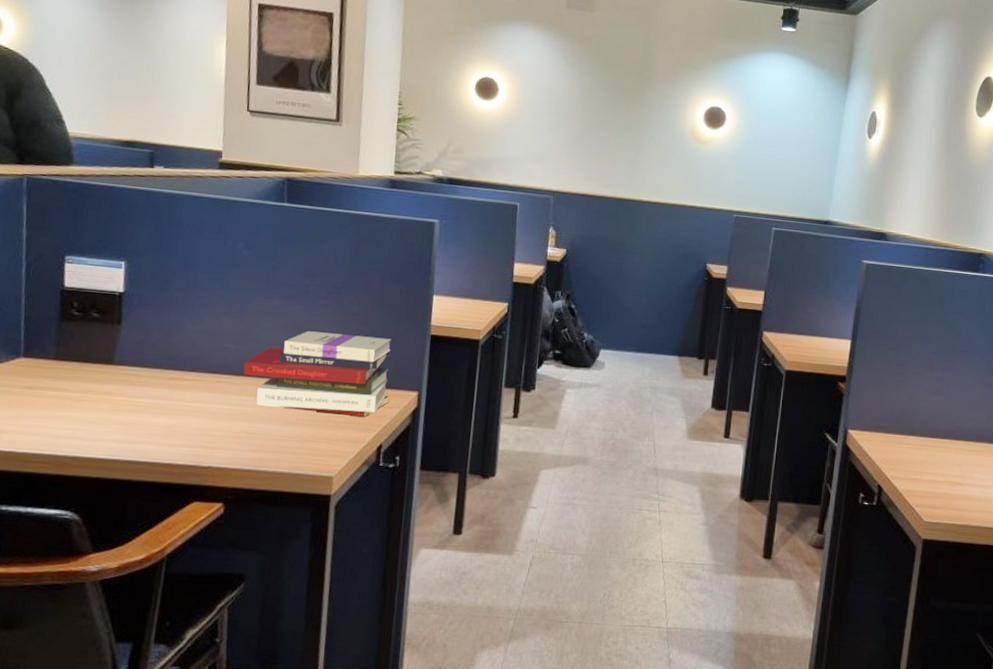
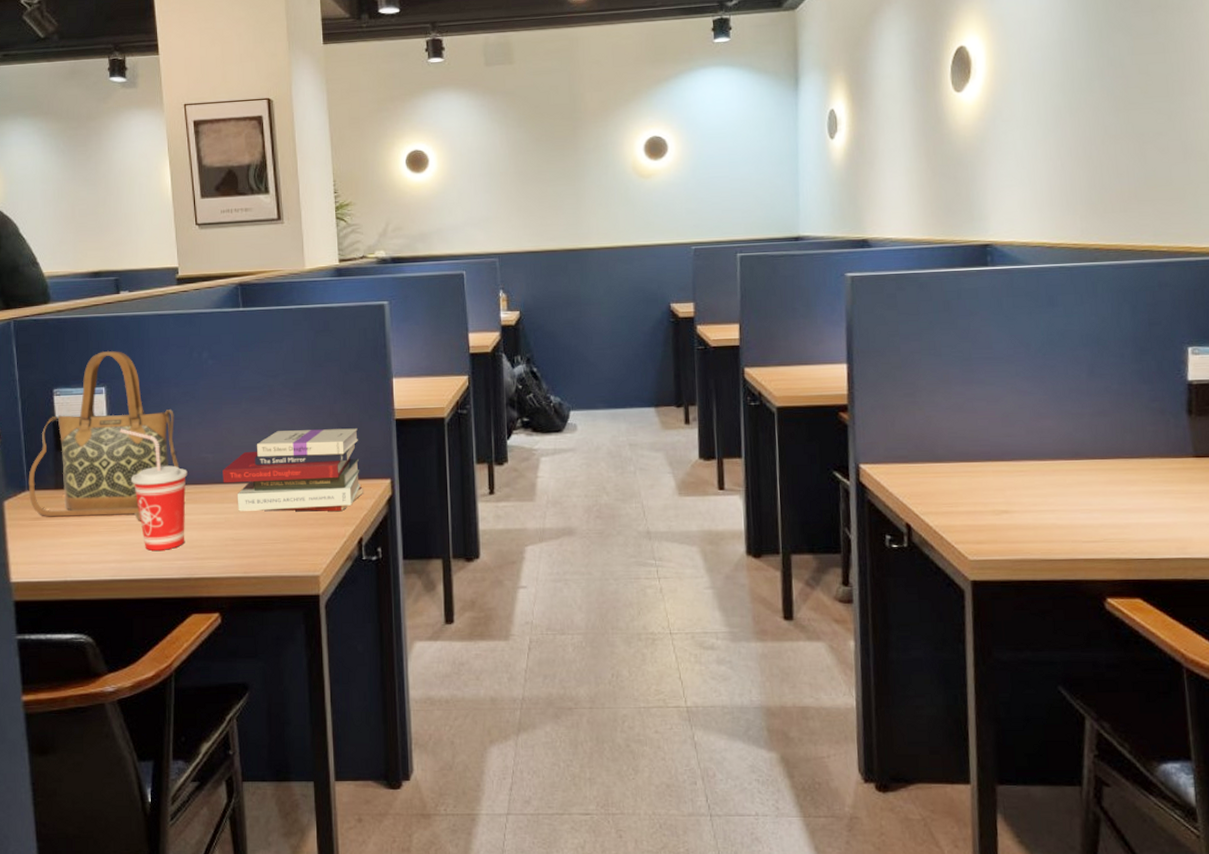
handbag: none [24,225,199,402] -> present [28,351,180,520]
beverage cup: none [136,307,206,436] -> present [120,429,188,551]

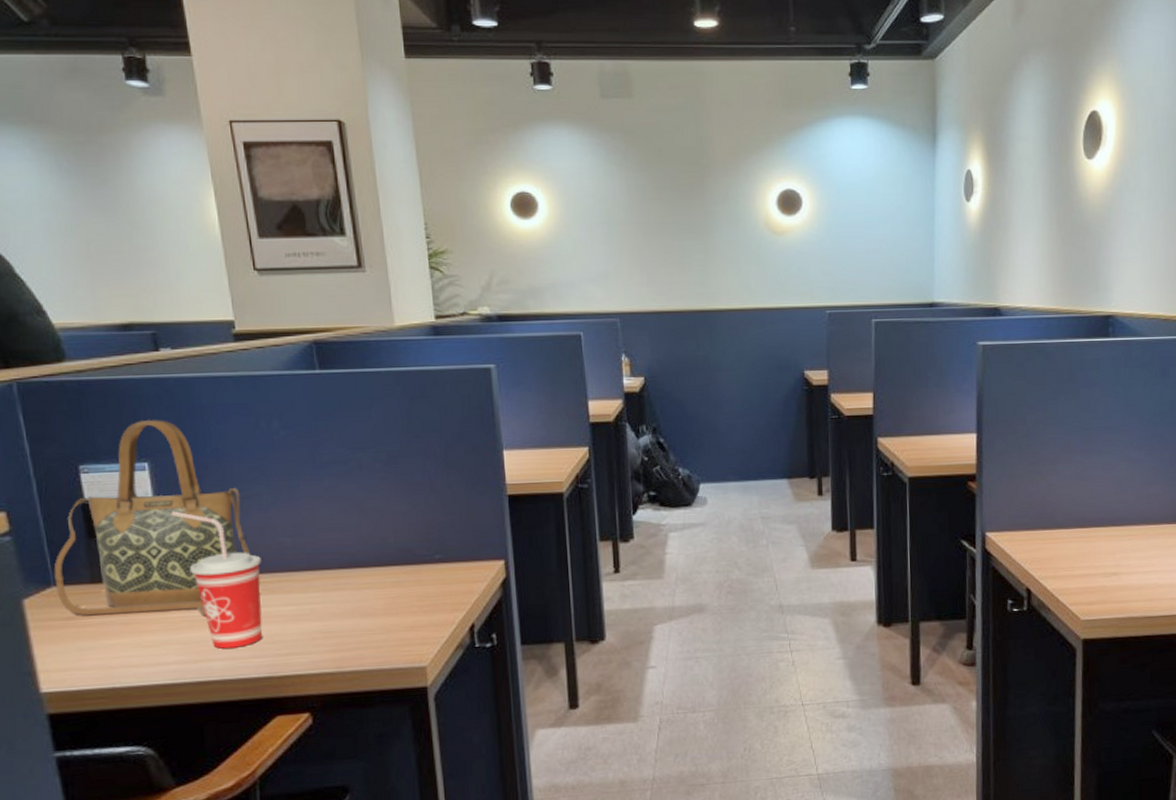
books: present [222,428,363,512] -> none [305,506,473,601]

